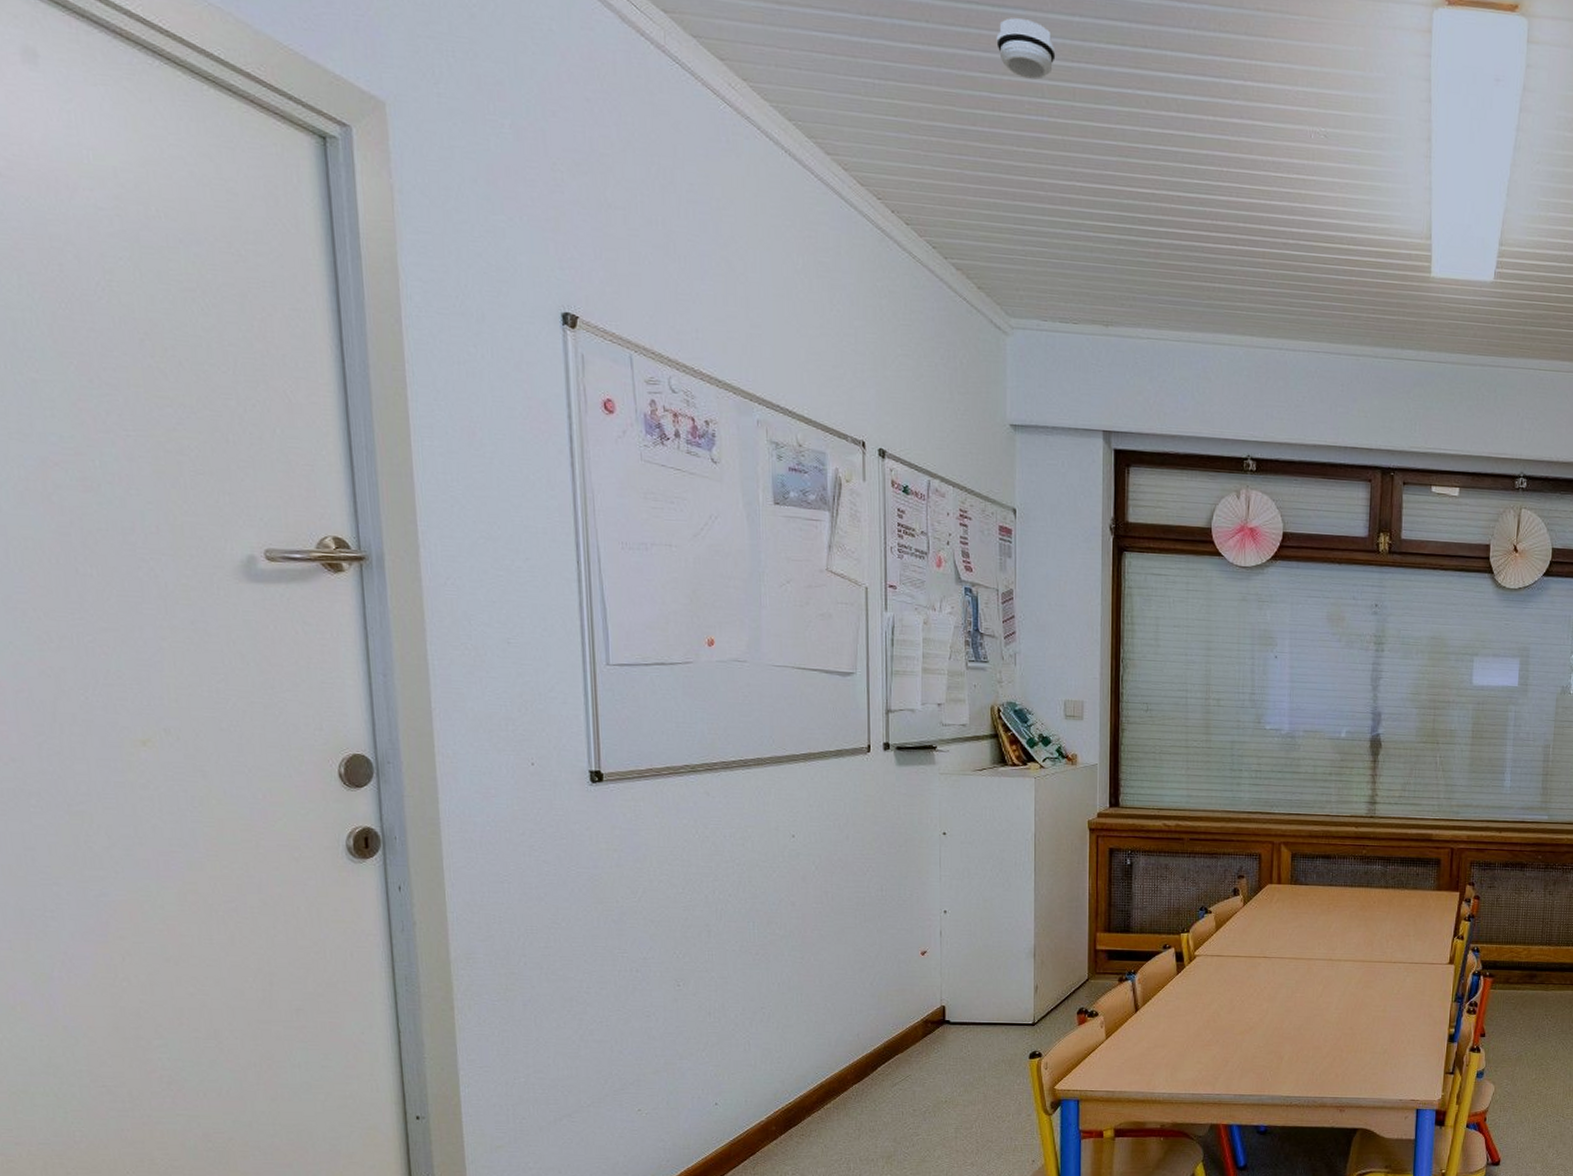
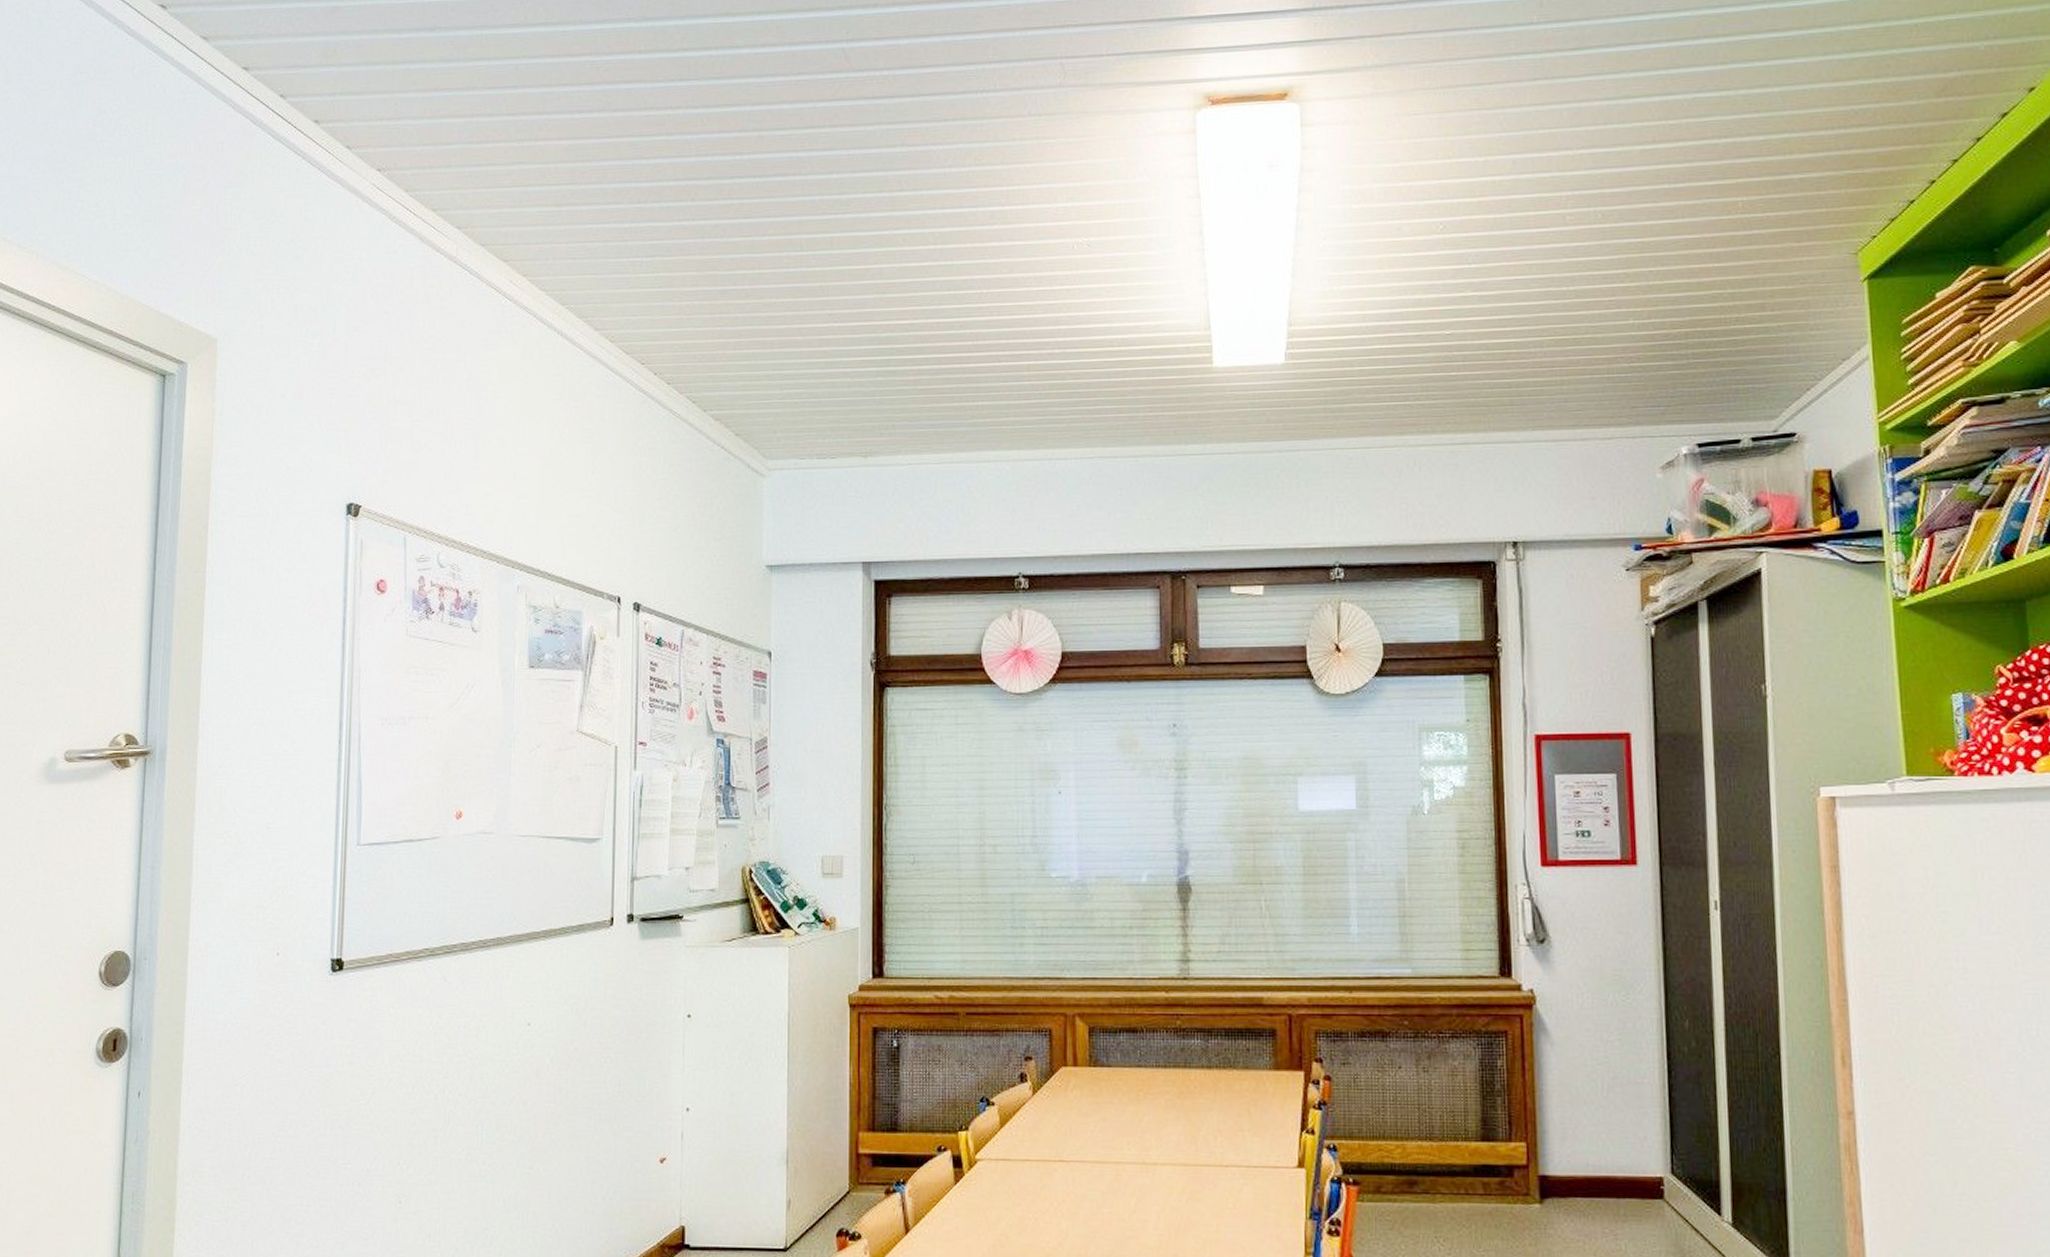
smoke detector: present [996,18,1056,80] -> none [757,184,814,236]

